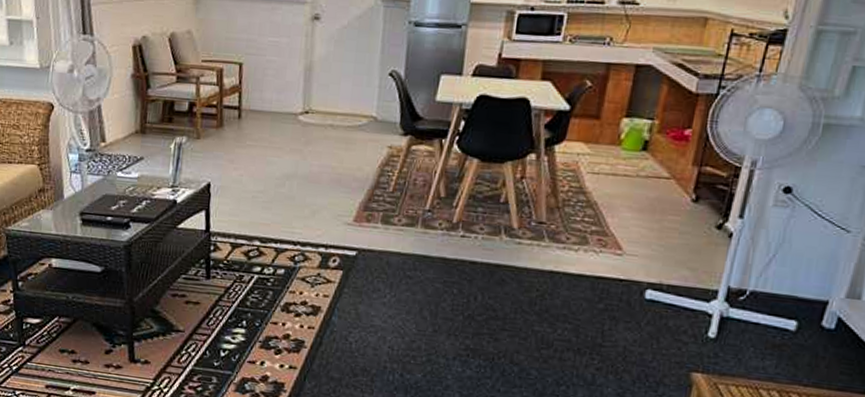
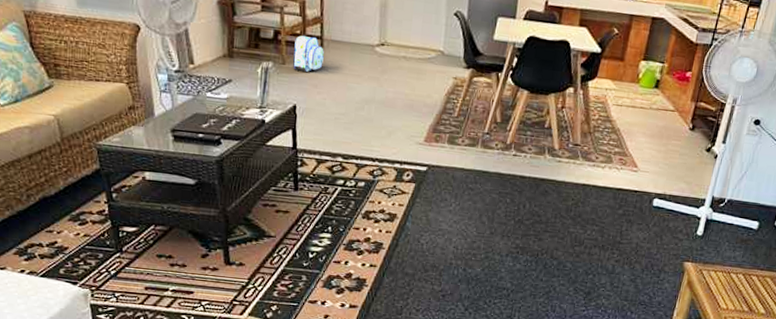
backpack: none [208,107,242,146] -> present [293,35,324,72]

